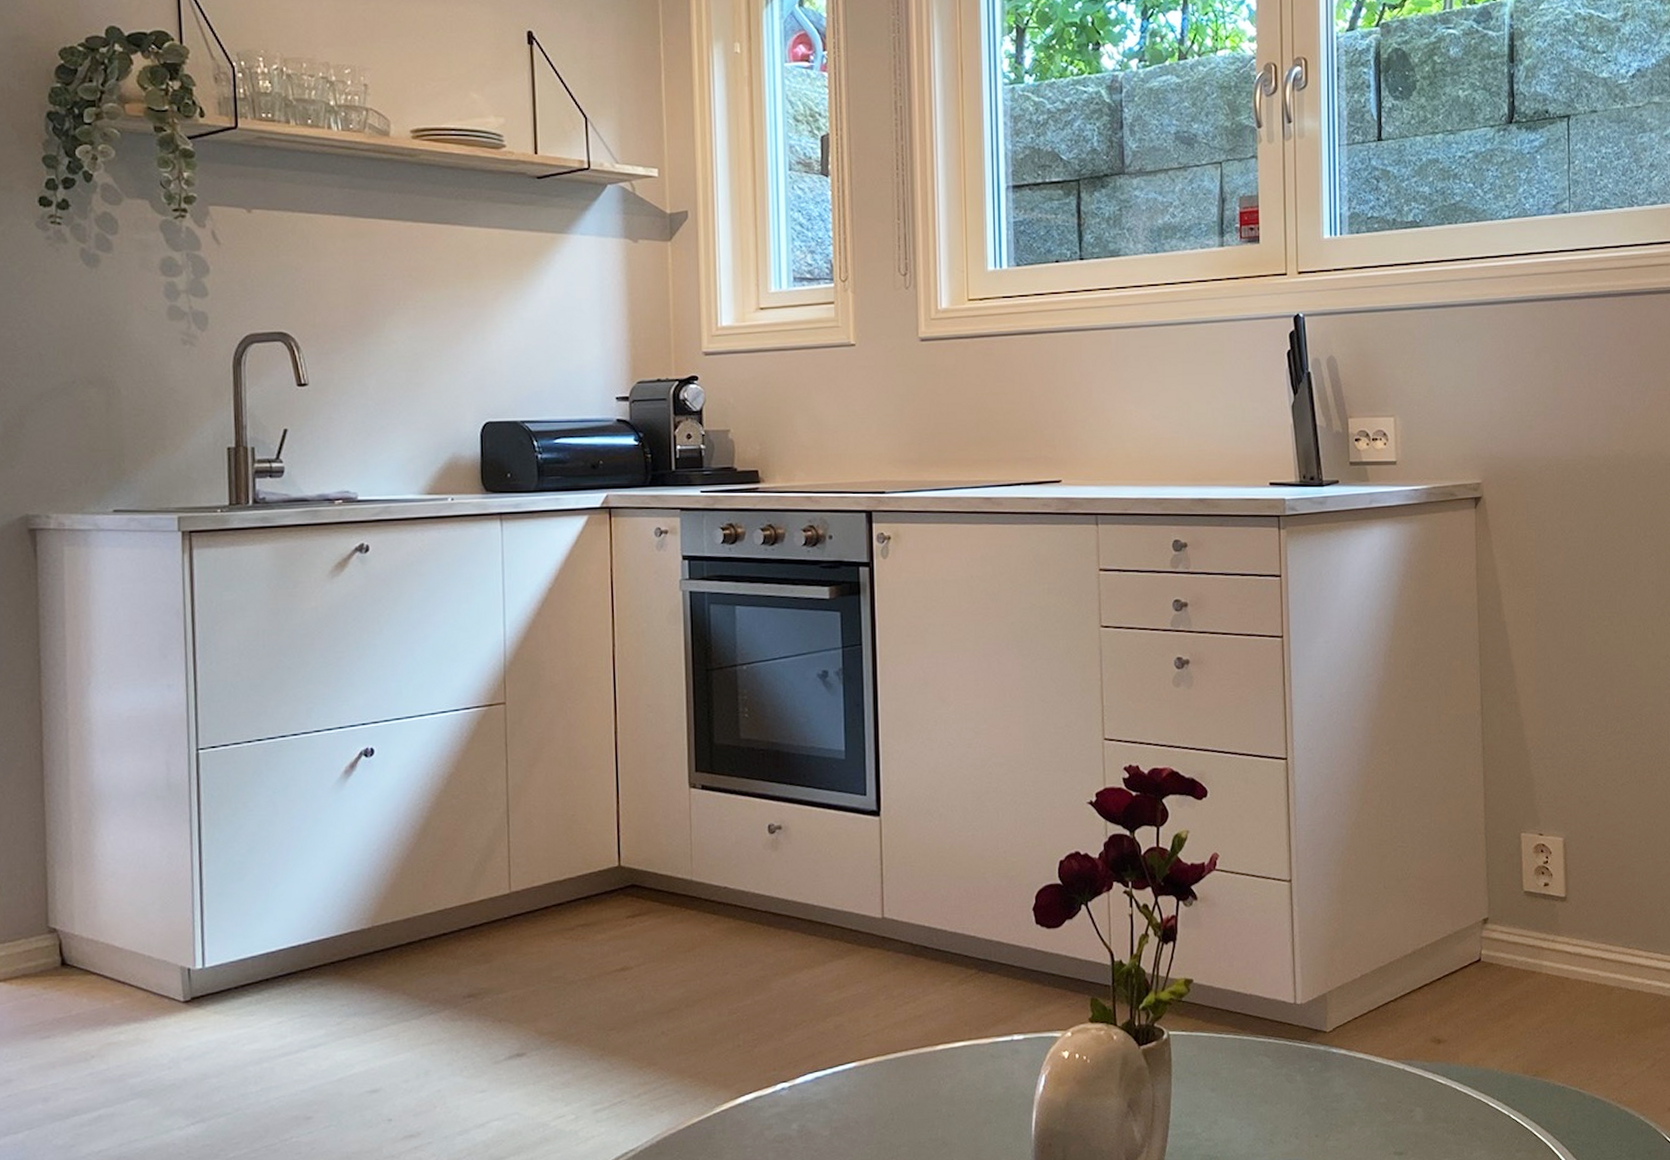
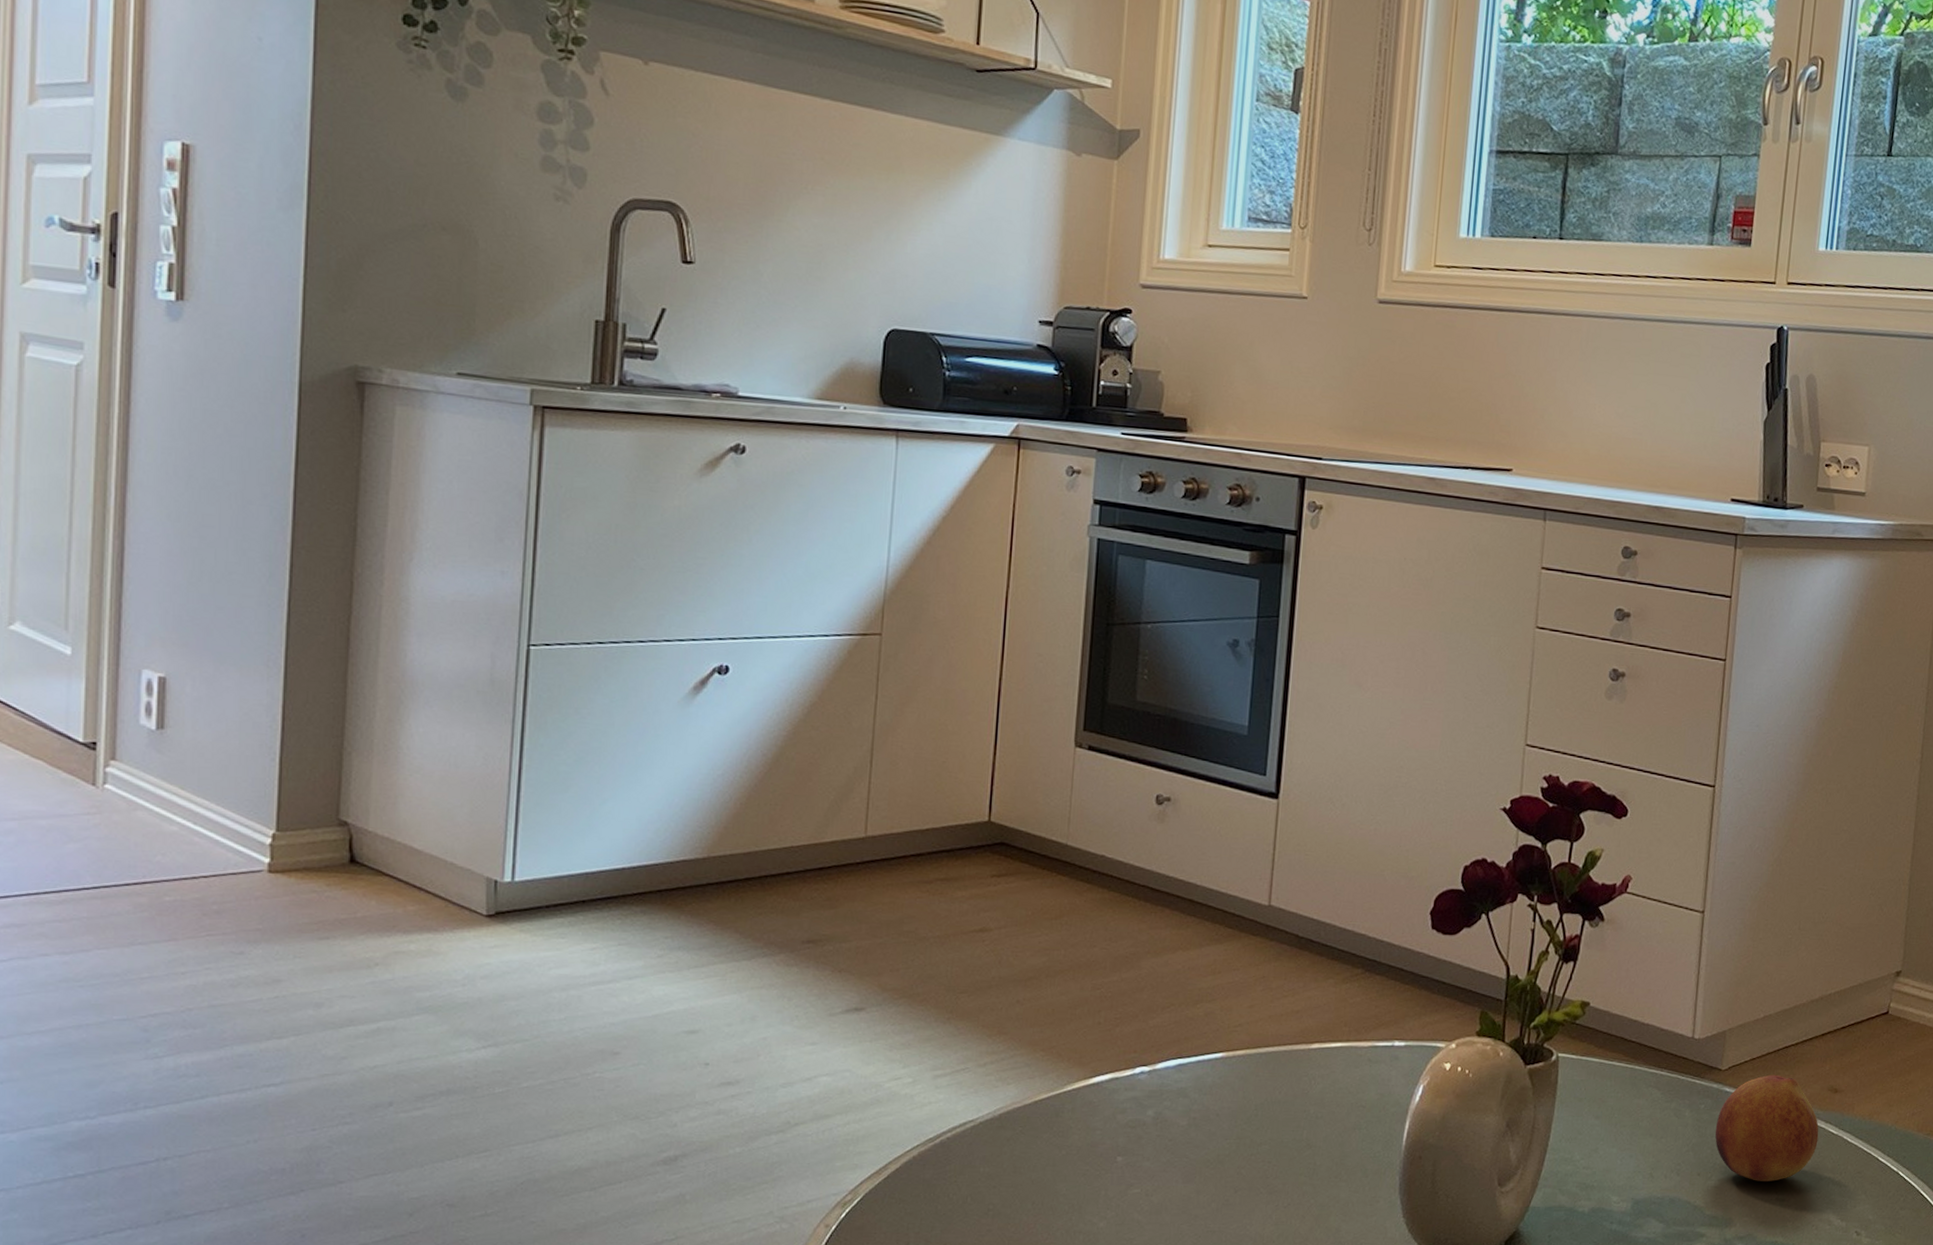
fruit: none [1327,1031,1428,1138] -> present [1715,1074,1819,1181]

